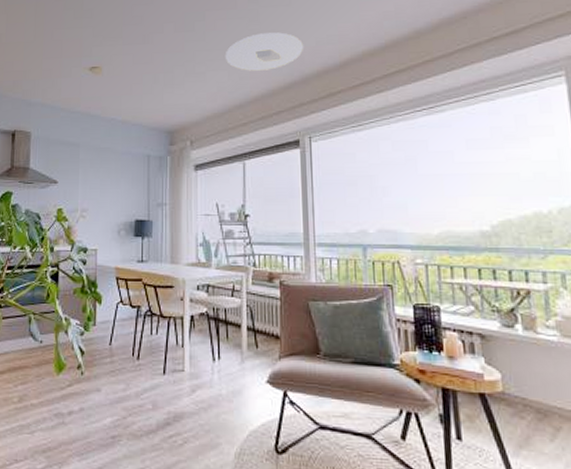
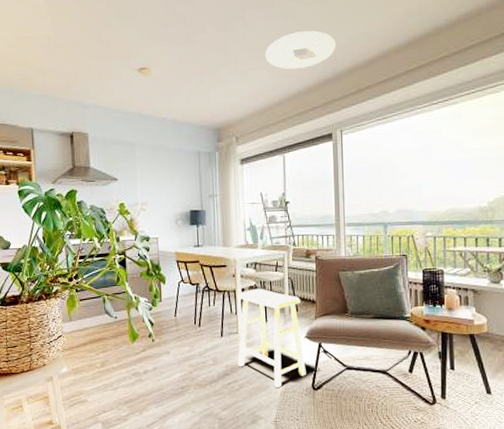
stool: none [182,316,268,448] -> present [237,288,306,389]

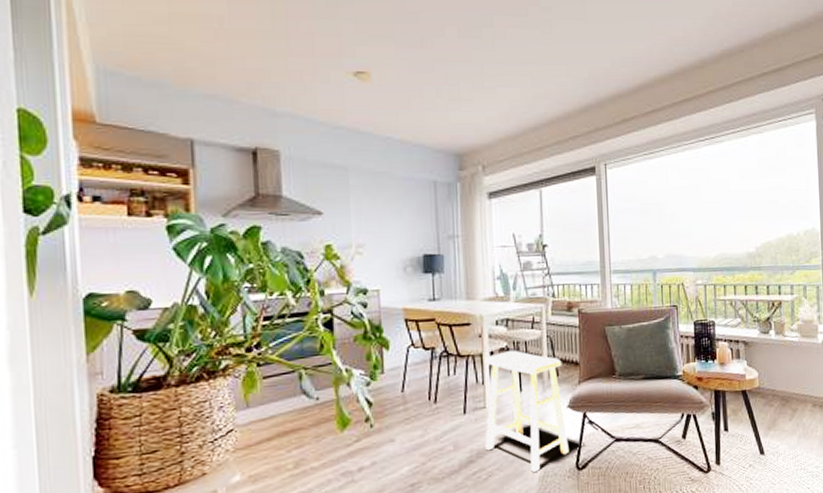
ceiling light: present [264,30,337,69] -> none [517,48,599,90]

